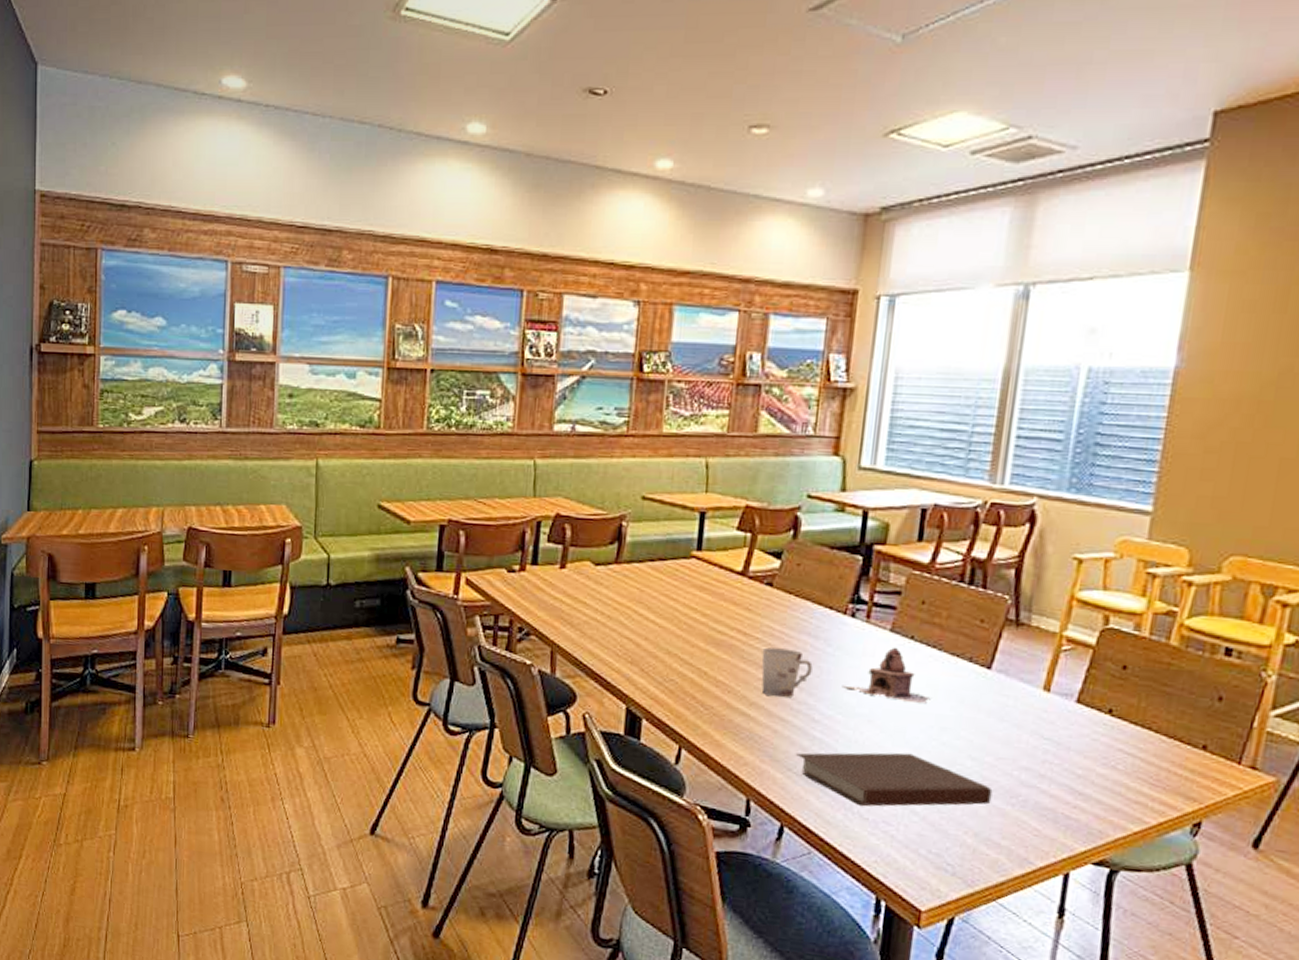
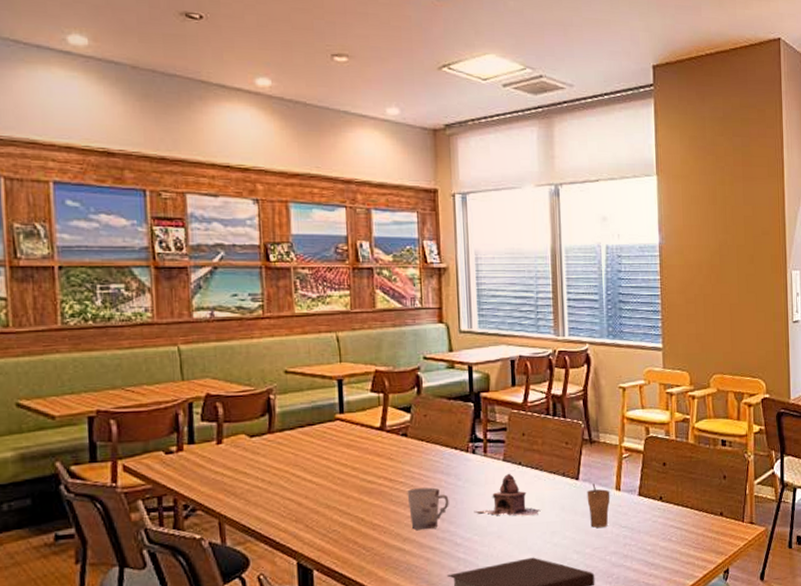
cup: none [997,677,1034,734] -> present [587,484,610,528]

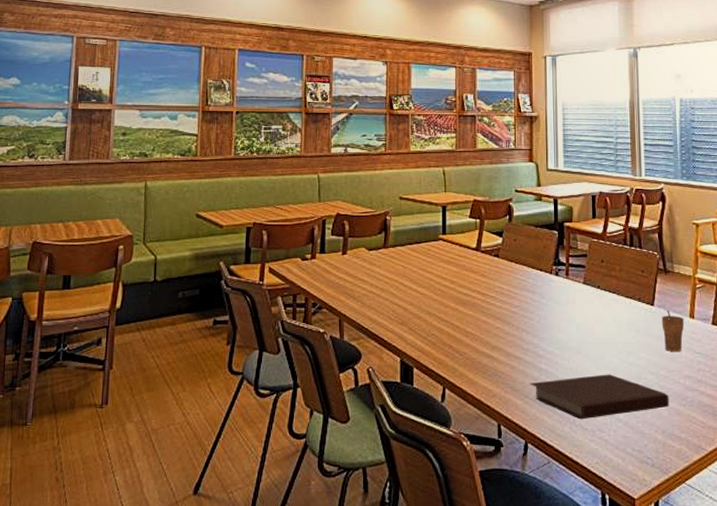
cup: present [407,487,449,531] -> none [497,303,534,341]
teapot: present [474,473,542,516] -> none [556,295,619,335]

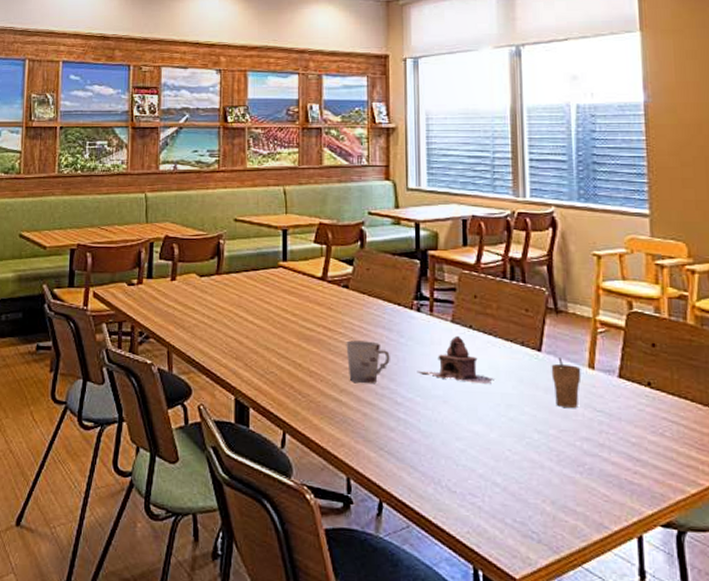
cup: none [497,303,534,341] -> present [346,340,390,384]
notebook: present [530,374,670,420] -> none [386,429,561,481]
teapot: none [556,295,619,335] -> present [417,335,496,384]

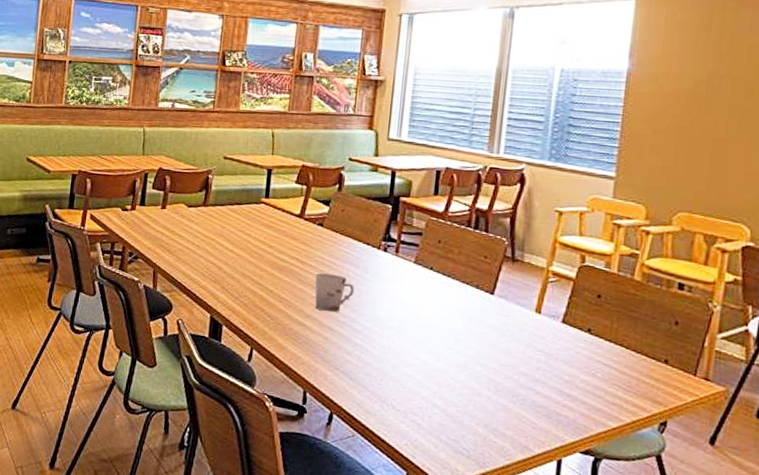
teapot: present [417,335,496,384] -> none [377,275,448,320]
cup: present [551,358,581,408] -> none [500,301,528,346]

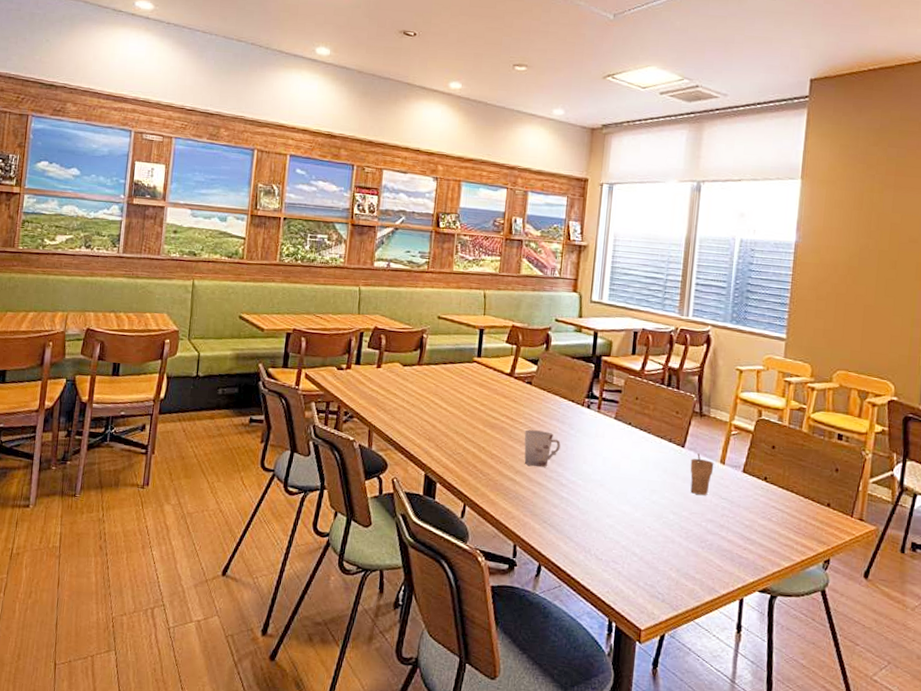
cup: none [500,301,528,346] -> present [690,453,714,495]

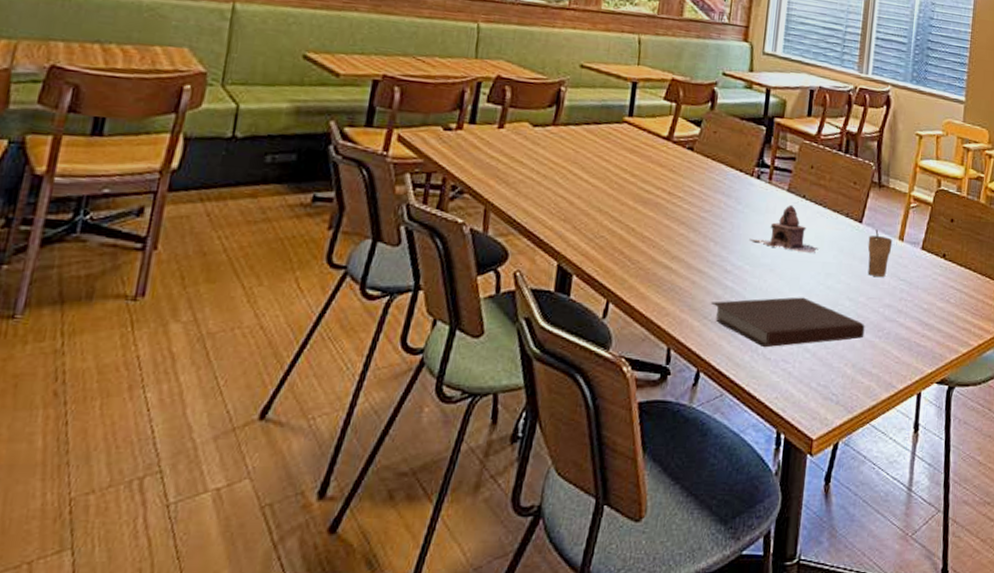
cup: present [524,429,561,468] -> none [682,205,726,252]
notebook: none [550,509,689,550] -> present [711,297,865,348]
teapot: none [581,430,645,472] -> present [749,204,820,253]

